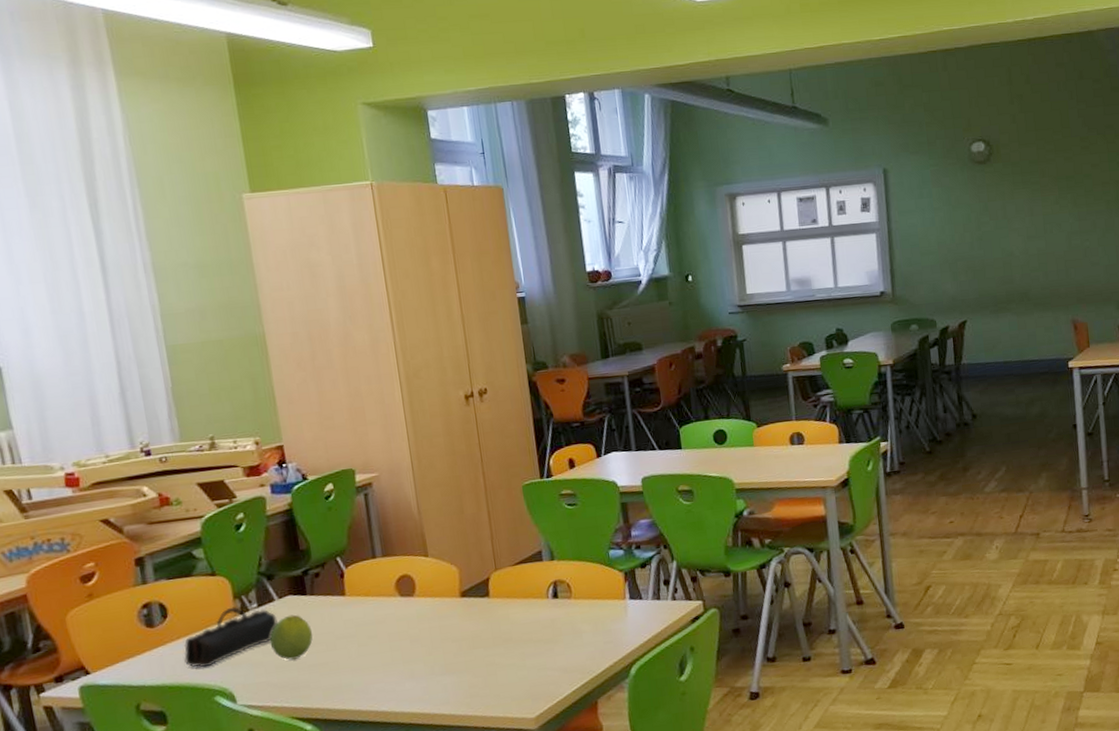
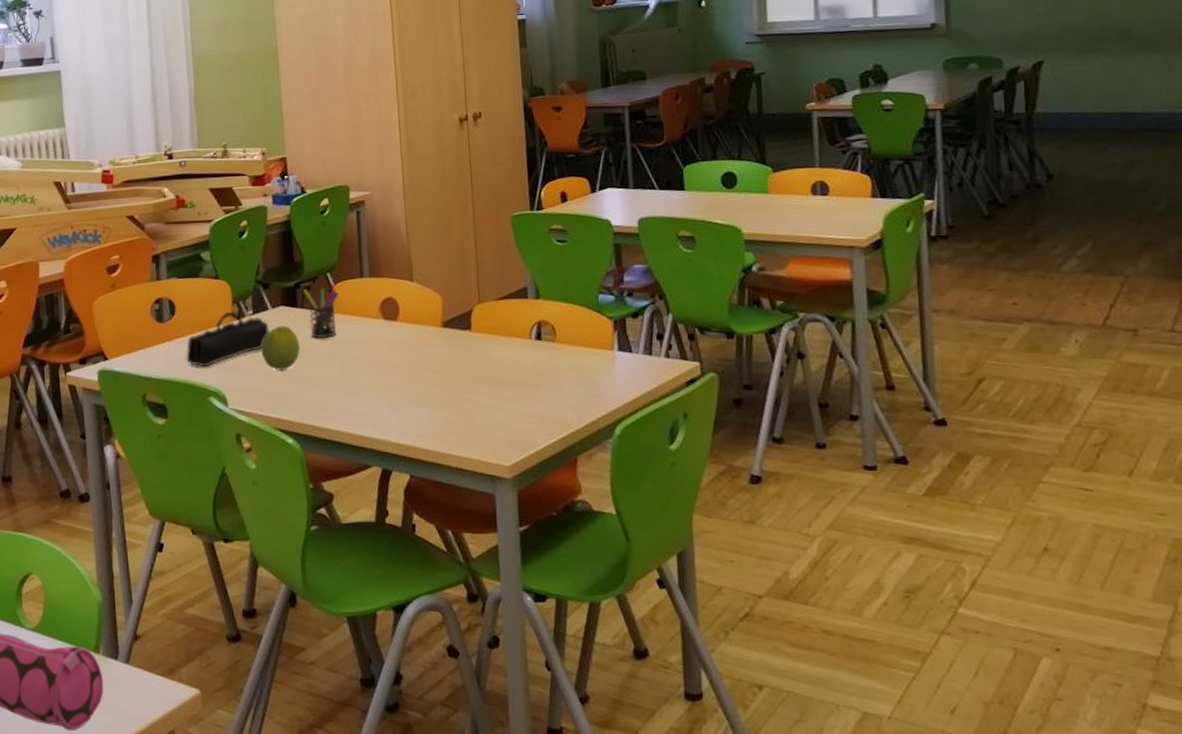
pen holder: none [312,567,352,624] -> present [304,284,339,339]

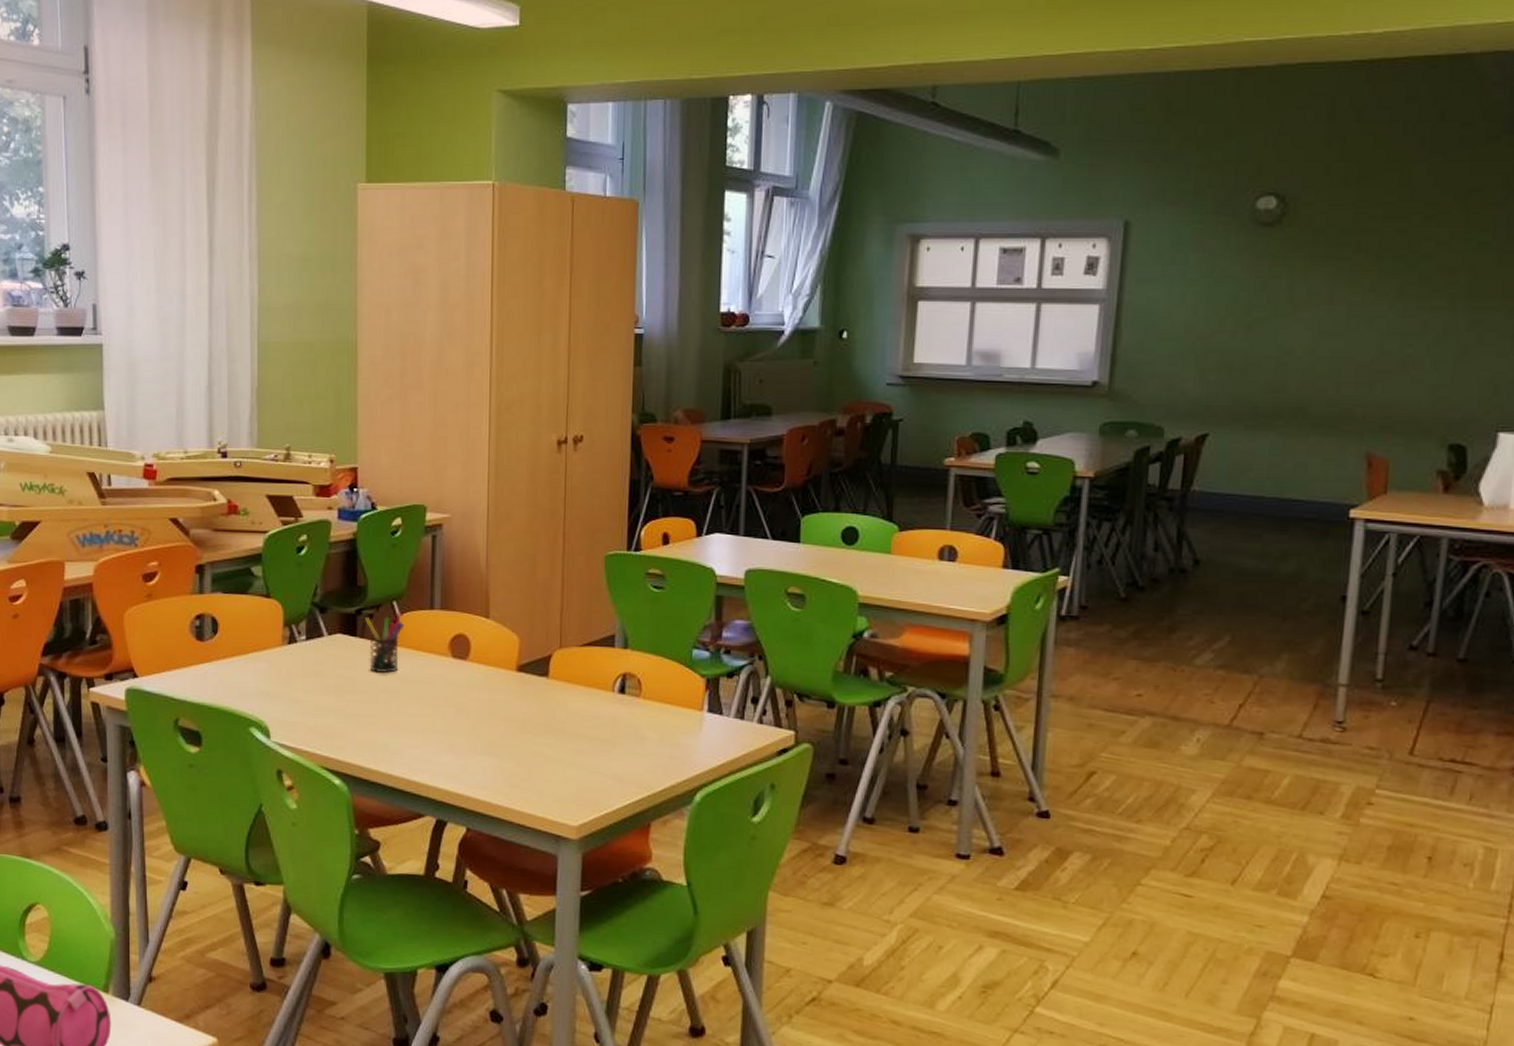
pencil case: present [186,311,269,367] -> none [227,634,323,694]
fruit: present [261,325,300,372] -> none [312,655,357,706]

